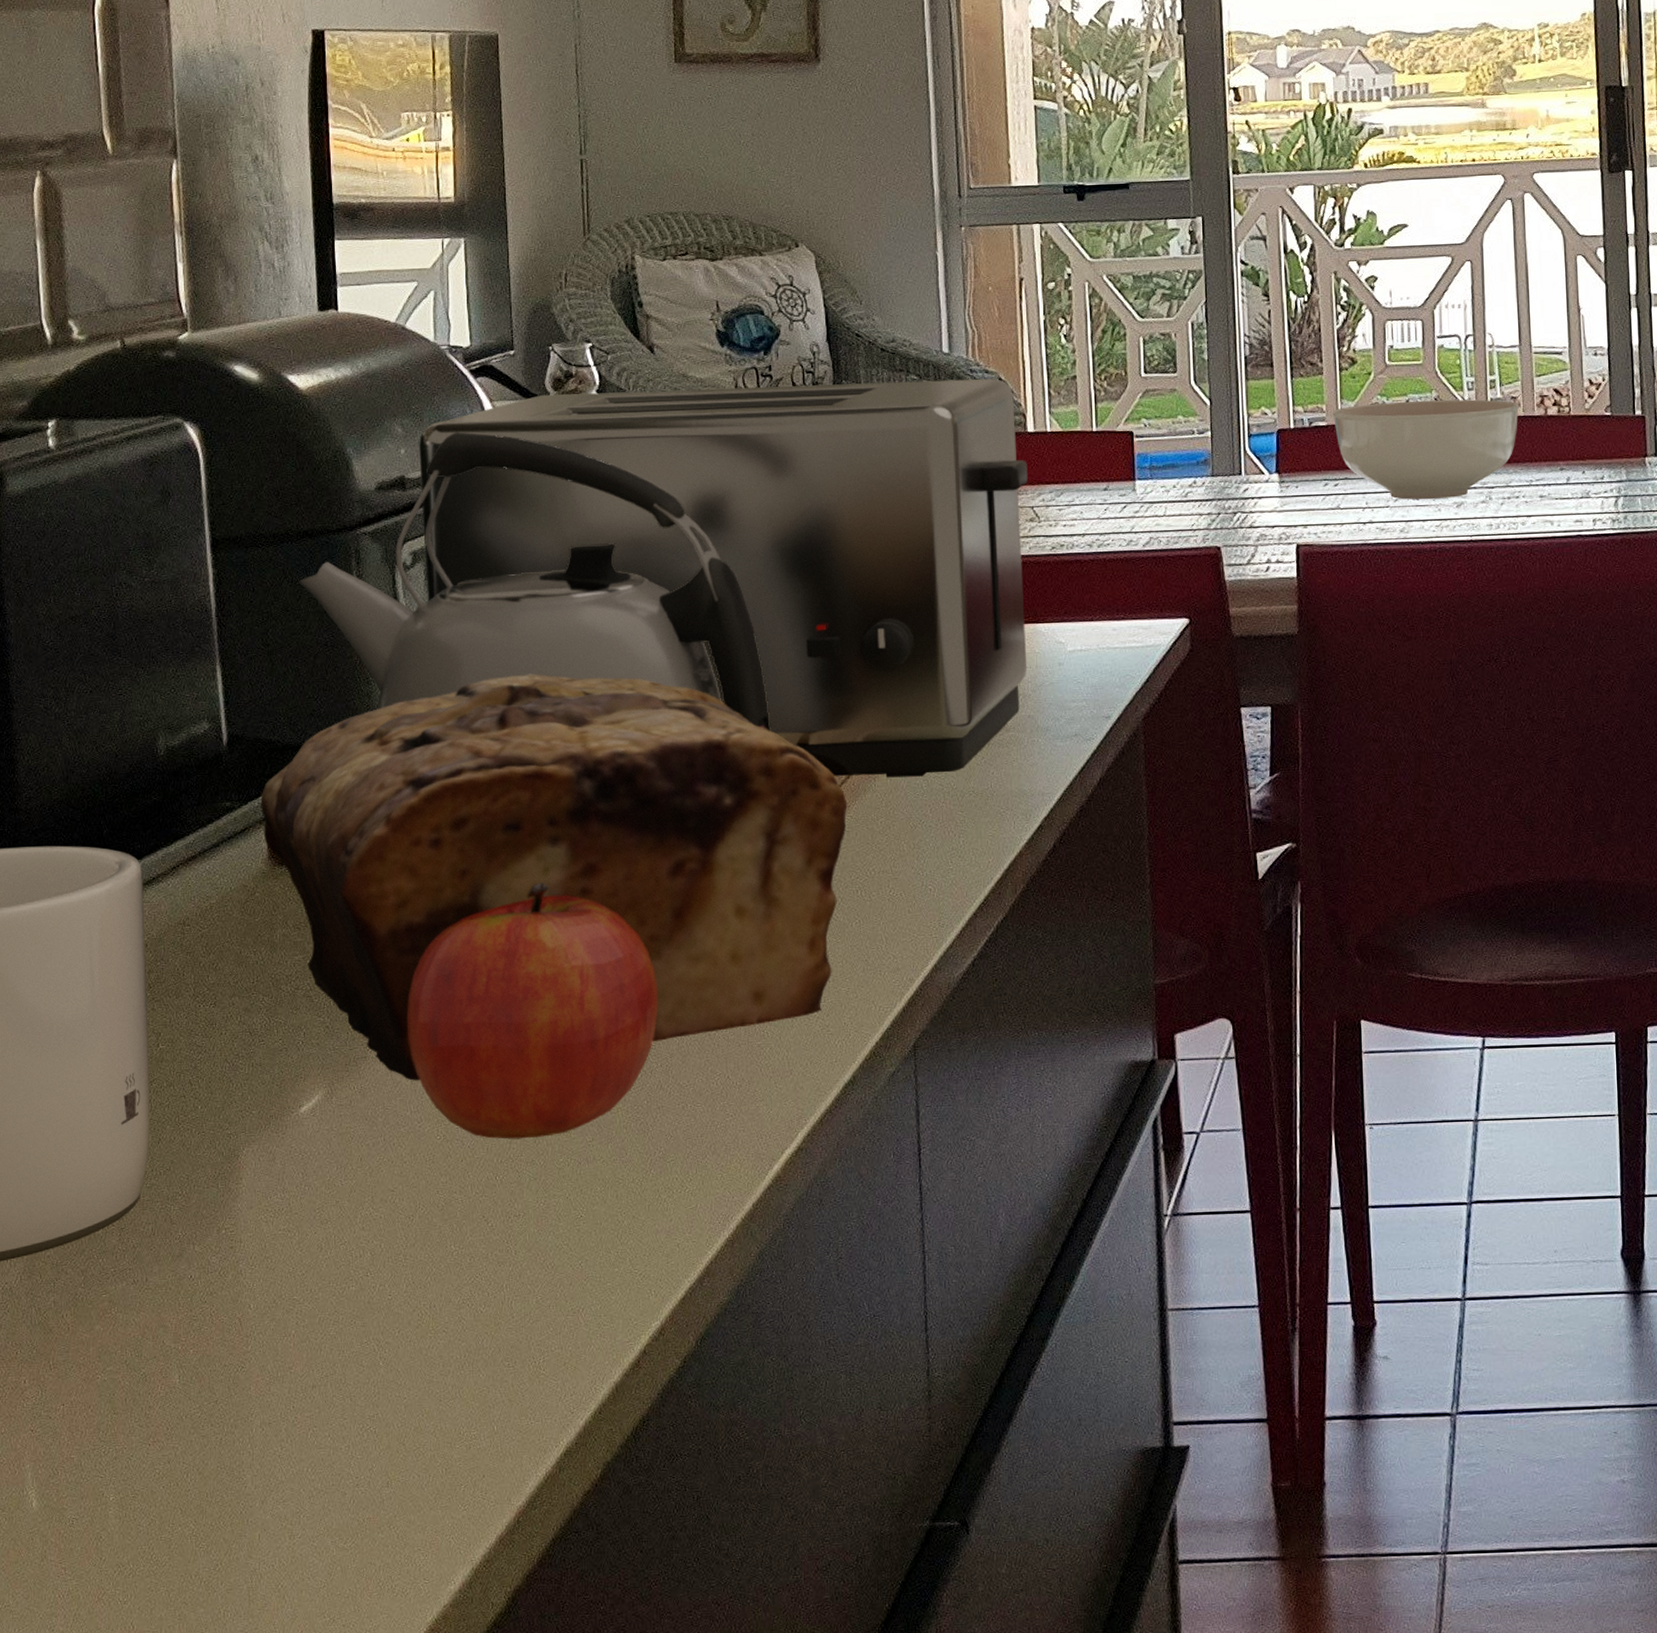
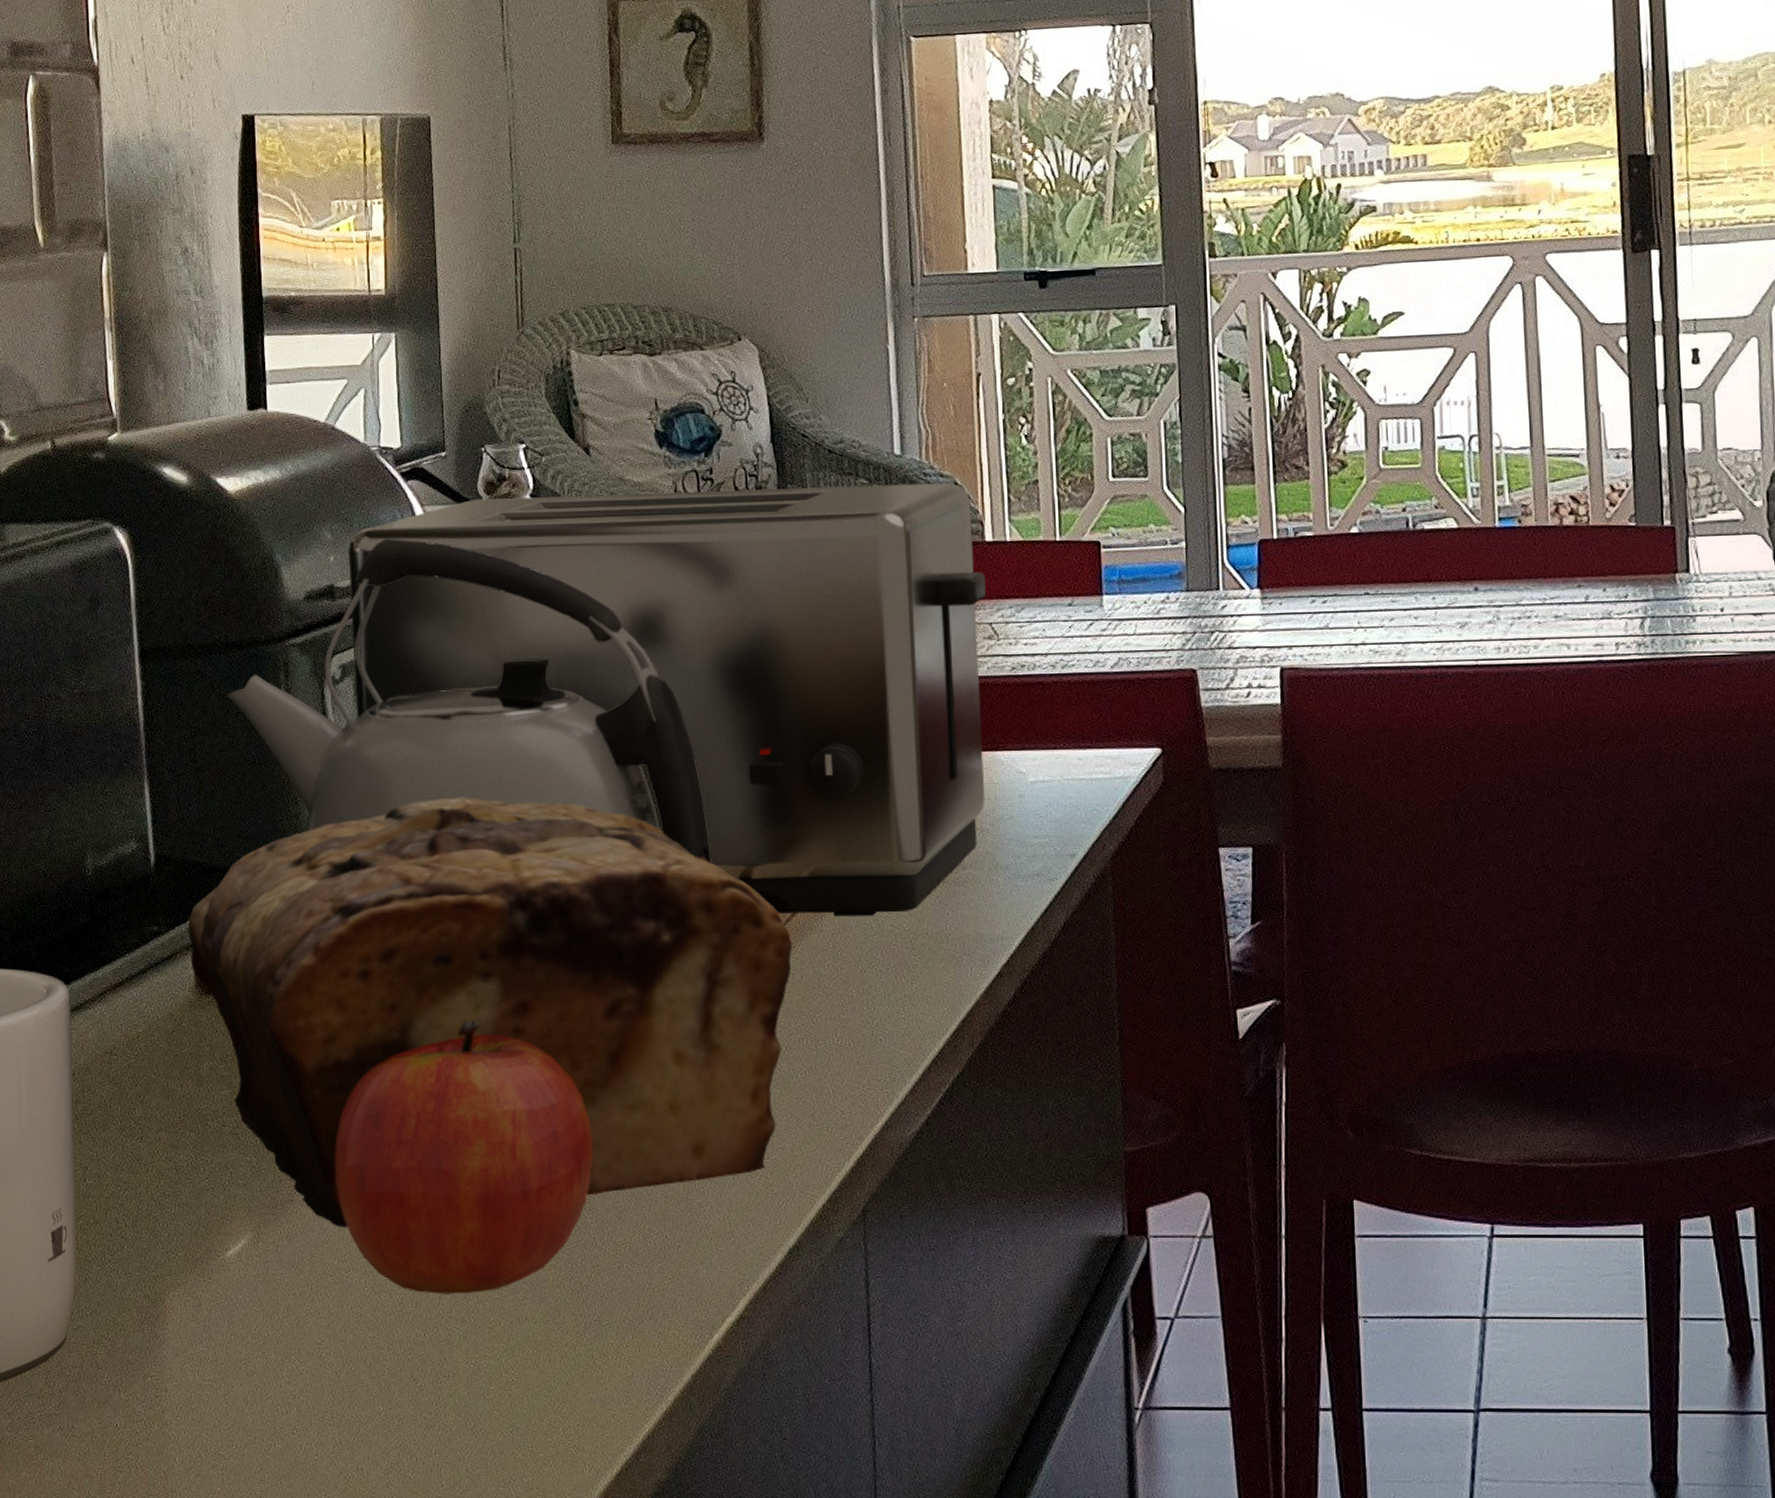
bowl: present [1332,399,1519,500] -> none [1320,507,1531,619]

